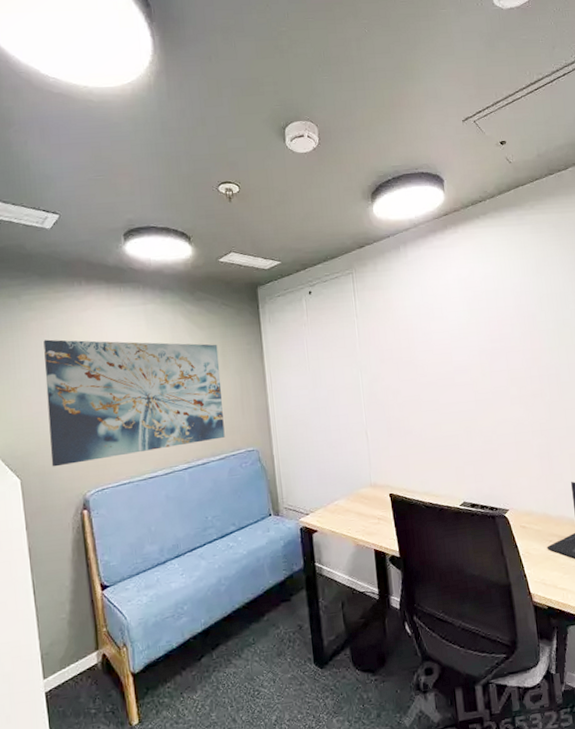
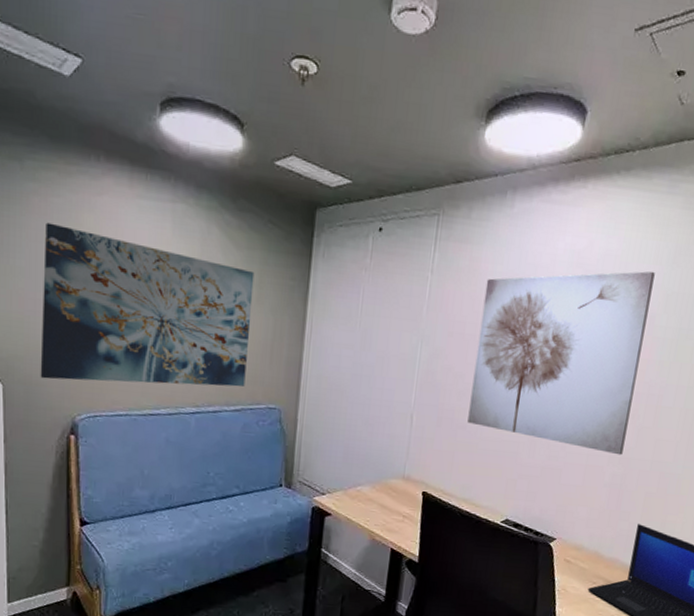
wall art: none [400,282,542,429] -> present [467,271,655,456]

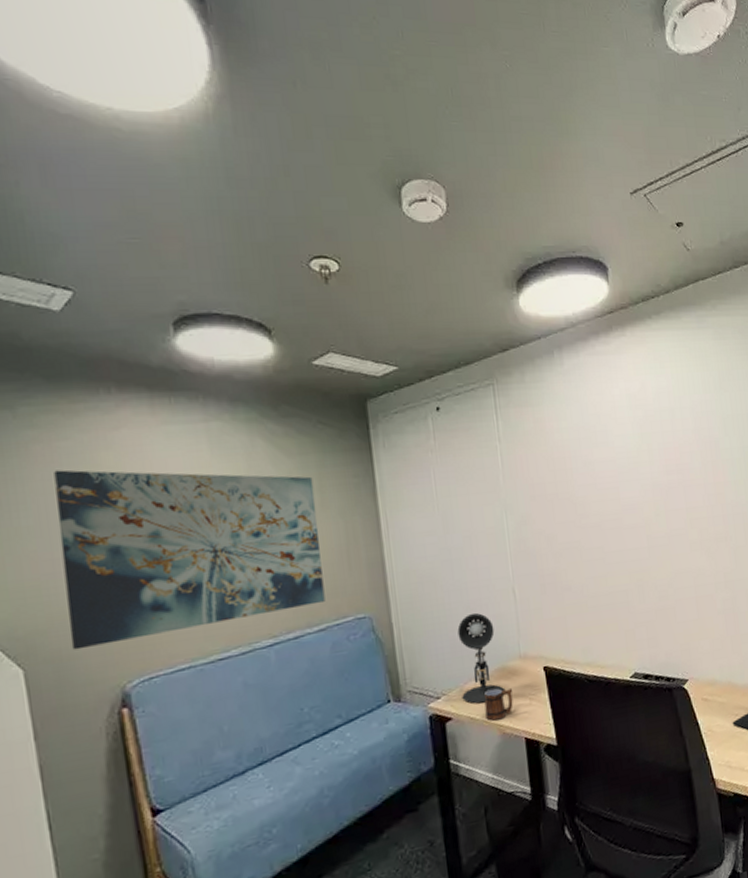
desk lamp: none [344,427,386,509] -> present [457,612,506,704]
mug: none [361,498,390,527] -> present [483,688,514,721]
wall art: present [467,271,655,456] -> none [555,399,727,584]

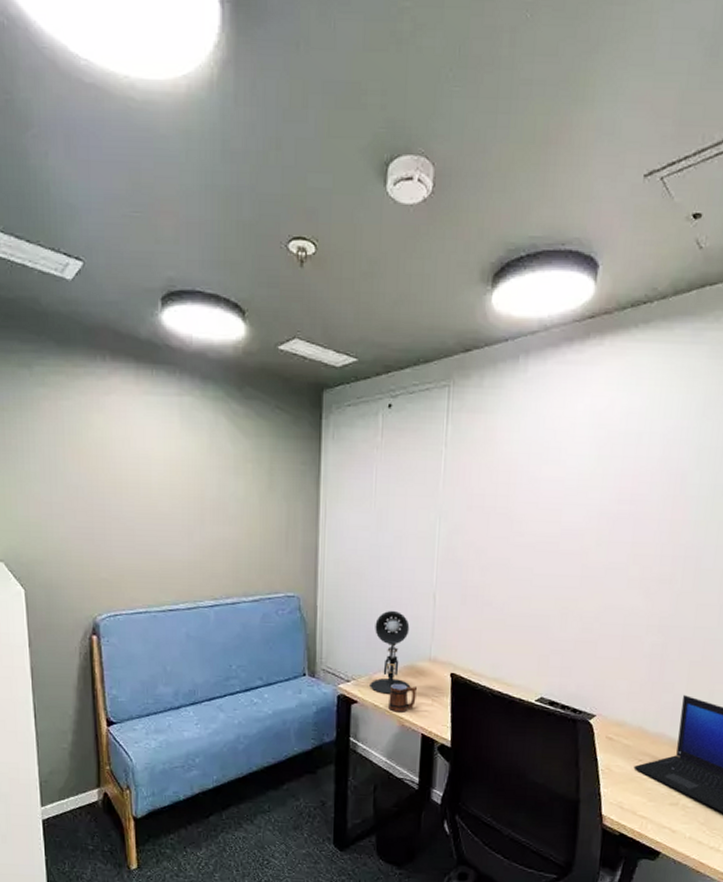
wall art: present [54,470,326,650] -> none [57,426,265,581]

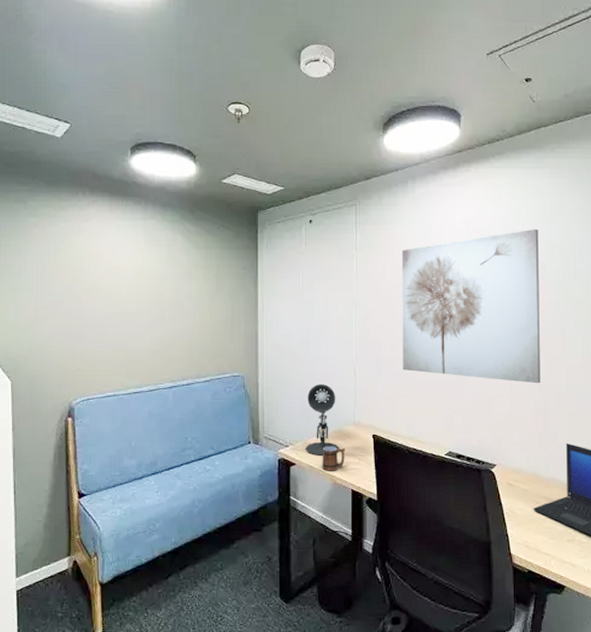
wall art: none [493,426,684,624] -> present [402,228,541,384]

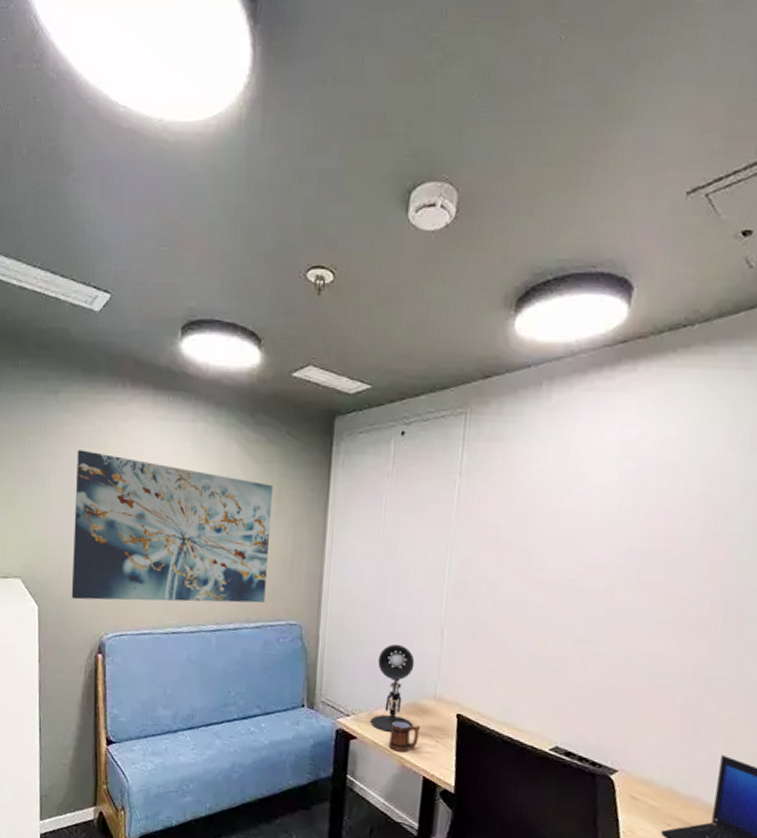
wall art: none [42,246,213,372] -> present [71,449,273,603]
wall art: present [402,228,541,384] -> none [506,458,727,674]

